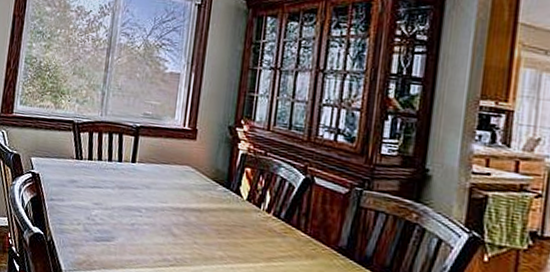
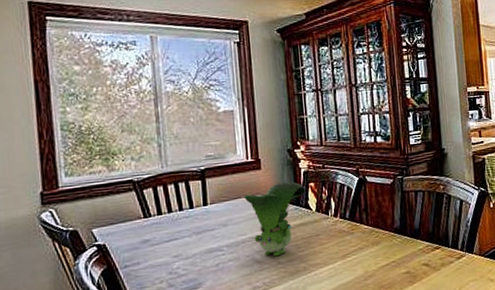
toy figurine: none [172,159,240,236] -> present [244,181,306,257]

